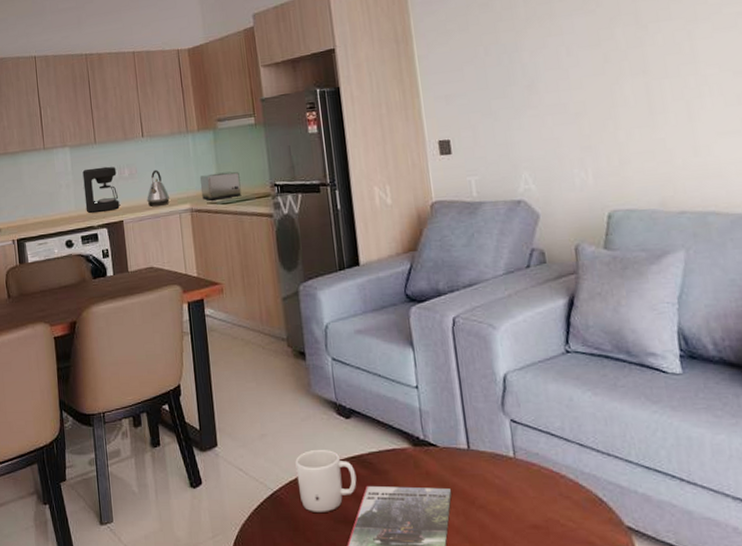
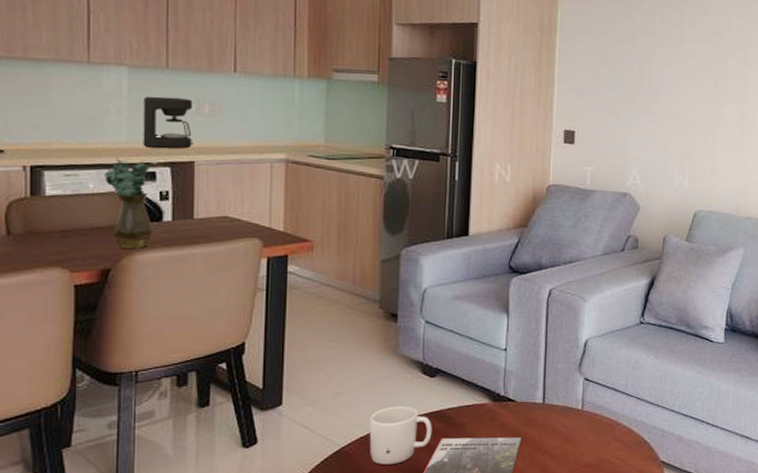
vase: none [64,224,101,303] -> present [105,157,152,249]
kettle: present [147,169,170,207] -> none [230,111,262,152]
toaster: present [199,171,241,201] -> none [302,125,352,154]

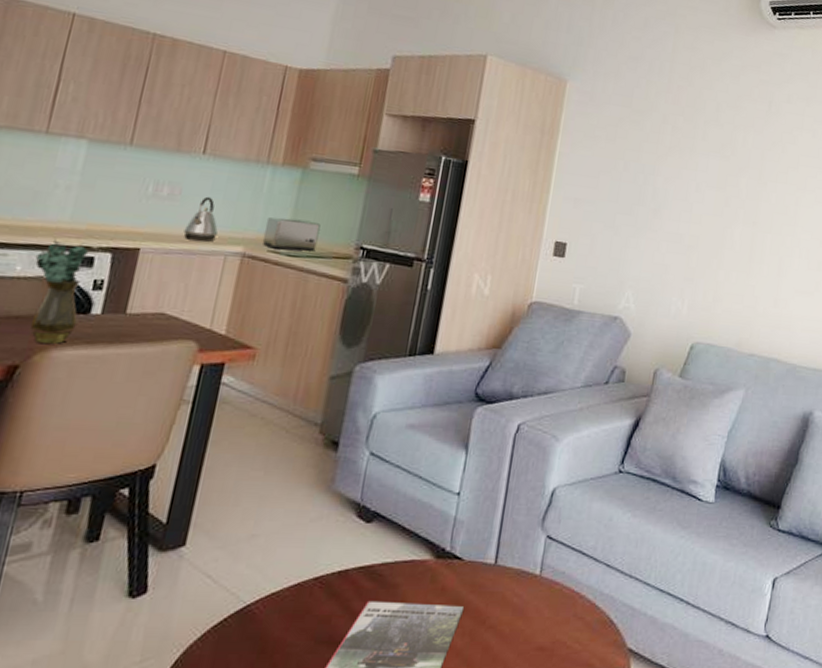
coffee maker: present [143,97,193,150] -> none [87,174,152,234]
kettle: none [230,111,262,152] -> present [183,196,219,242]
toaster: none [302,125,352,154] -> present [262,217,321,251]
mug: present [369,405,432,466] -> none [279,555,360,633]

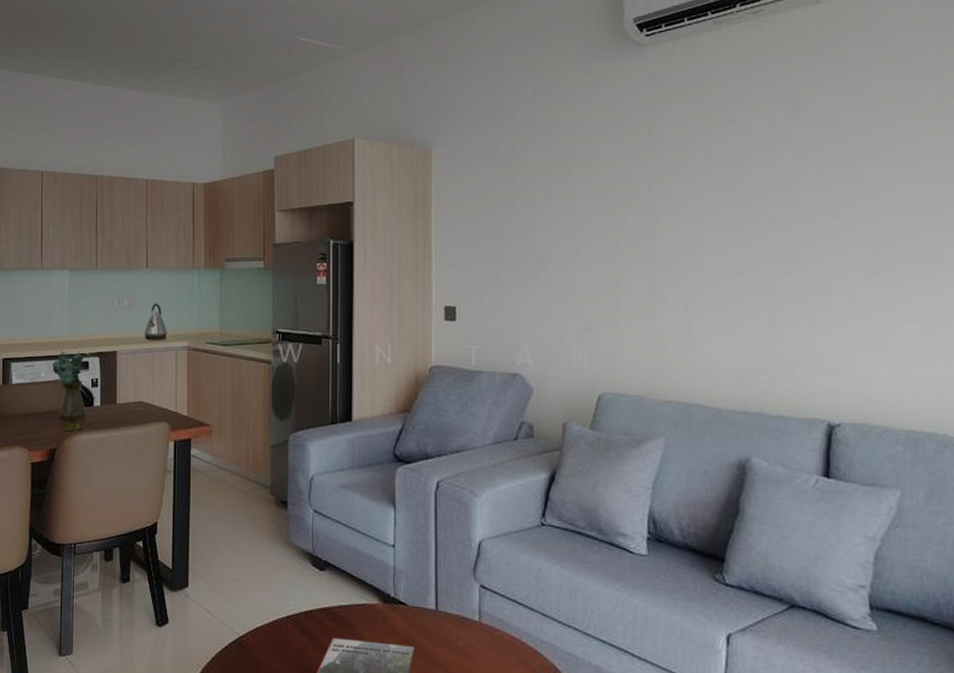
toaster: present [262,217,321,251] -> none [200,313,242,341]

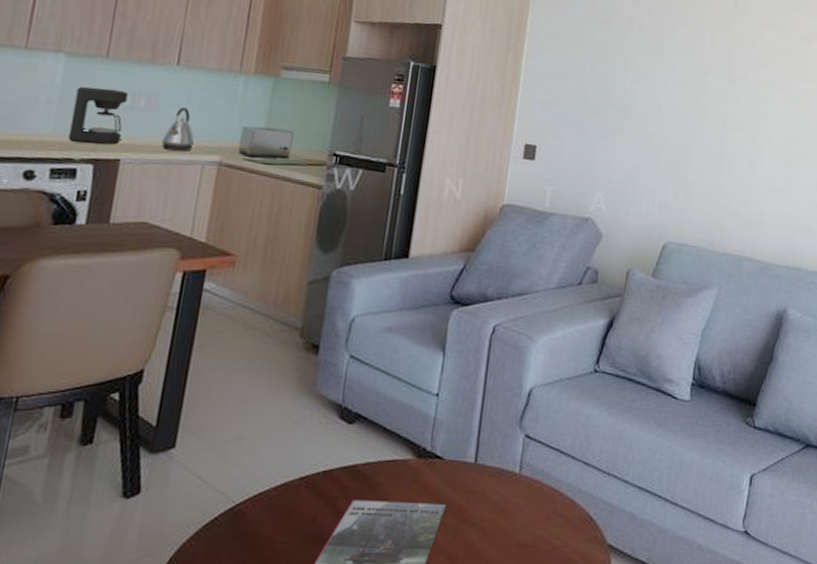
vase: present [52,349,86,431] -> none [18,151,71,254]
coffee maker: none [79,295,115,341] -> present [69,87,129,146]
toaster: none [200,313,242,341] -> present [237,125,294,159]

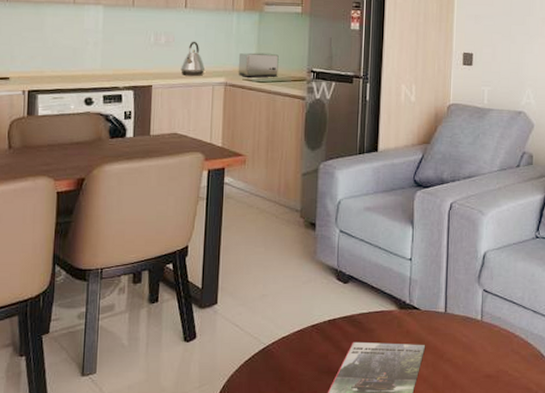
coffee maker: present [69,87,129,146] -> none [113,31,152,75]

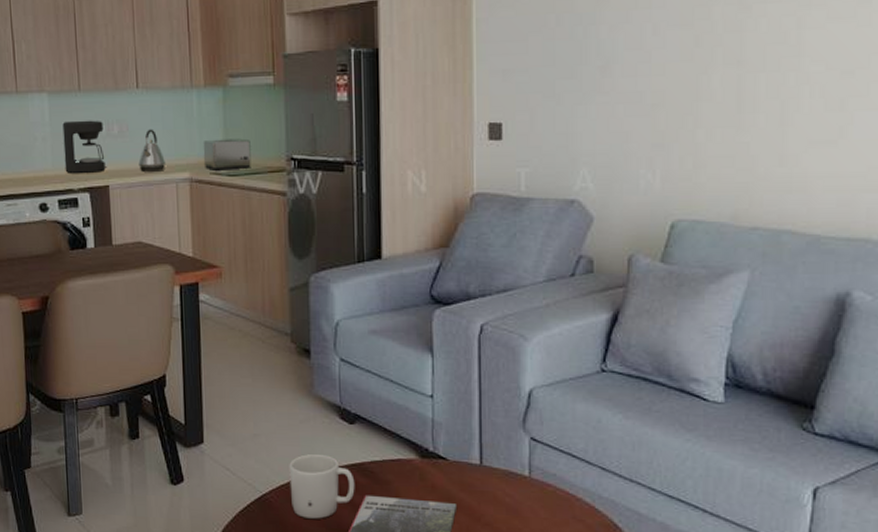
coffee maker: none [113,31,152,75] -> present [62,121,106,175]
mug: none [290,309,345,366] -> present [289,453,355,520]

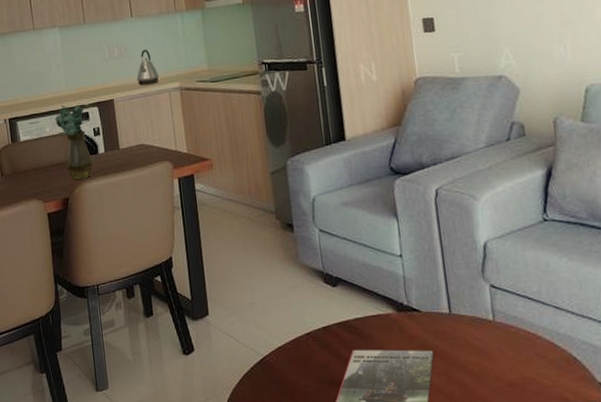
vase: none [37,185,79,276] -> present [55,103,93,180]
coffee maker: present [62,121,106,175] -> none [72,47,110,93]
toaster: present [203,138,251,171] -> none [188,50,230,79]
mug: present [289,453,355,520] -> none [284,315,343,377]

